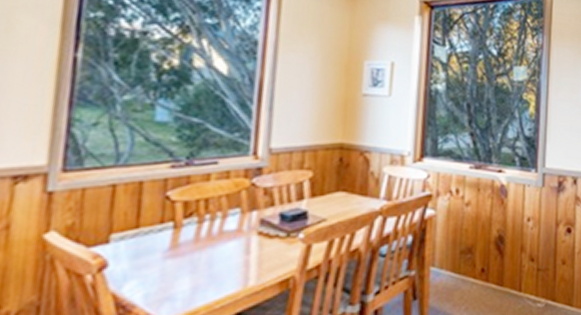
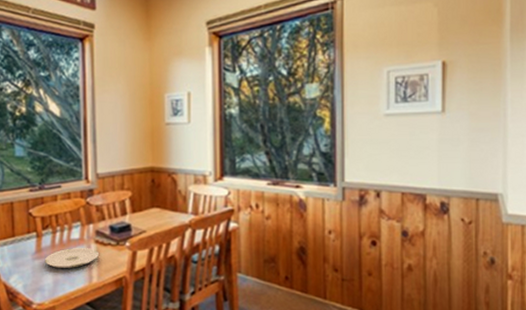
plate: none [181,241,261,269] -> present [44,248,99,268]

